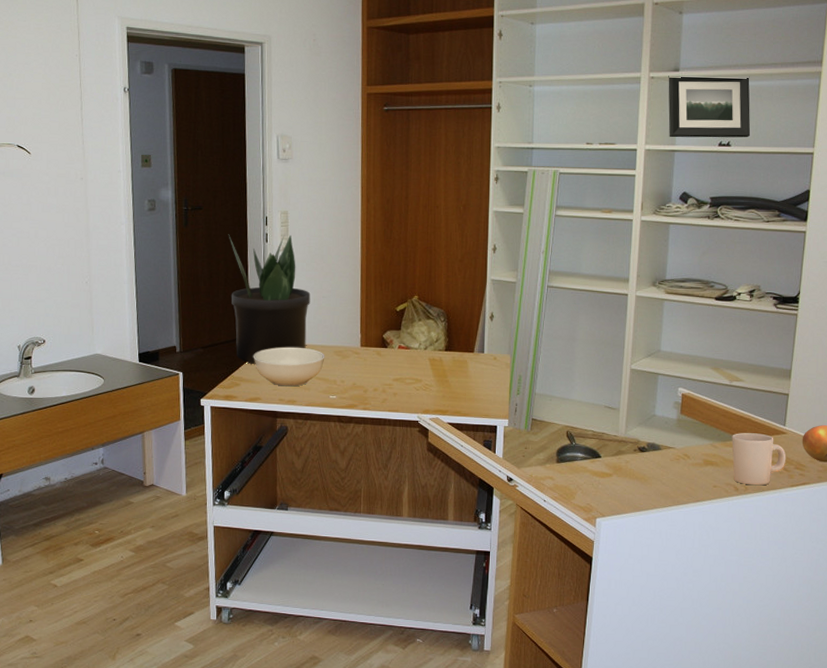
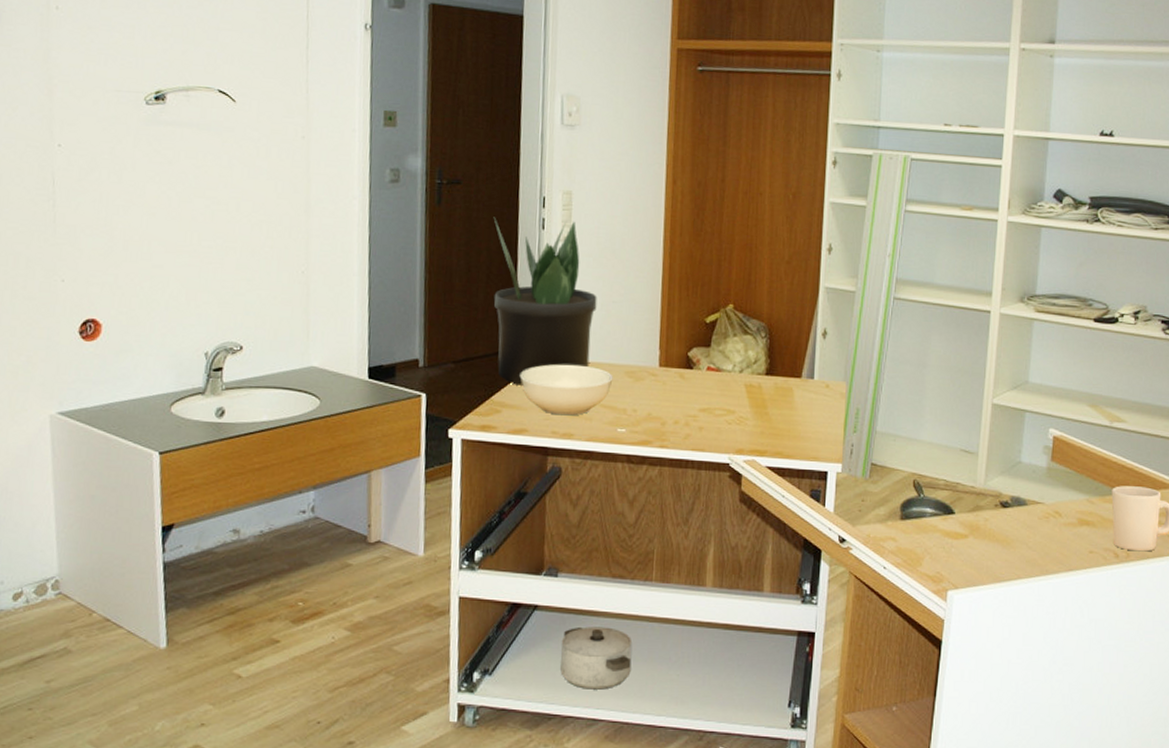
cooking pot: none [292,548,347,596] -> present [560,627,633,690]
picture frame: present [668,76,751,138] -> none [1041,48,1137,128]

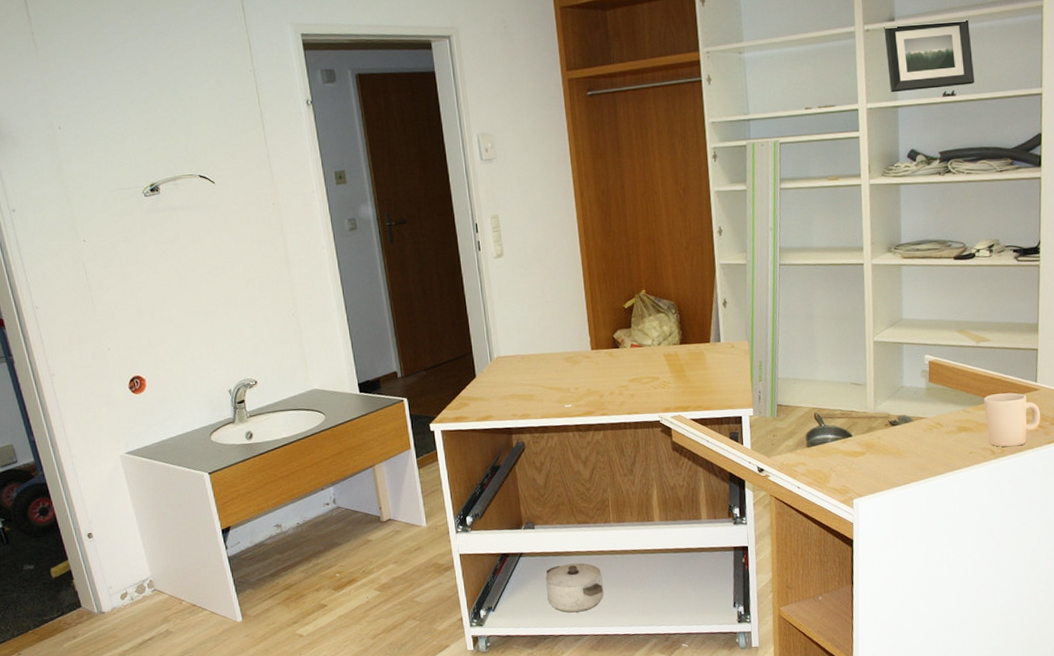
planter: present [493,217,597,387] -> none [437,241,534,382]
bowl: present [519,364,613,416] -> none [479,357,555,401]
picture frame: none [1041,48,1137,128] -> present [884,18,975,93]

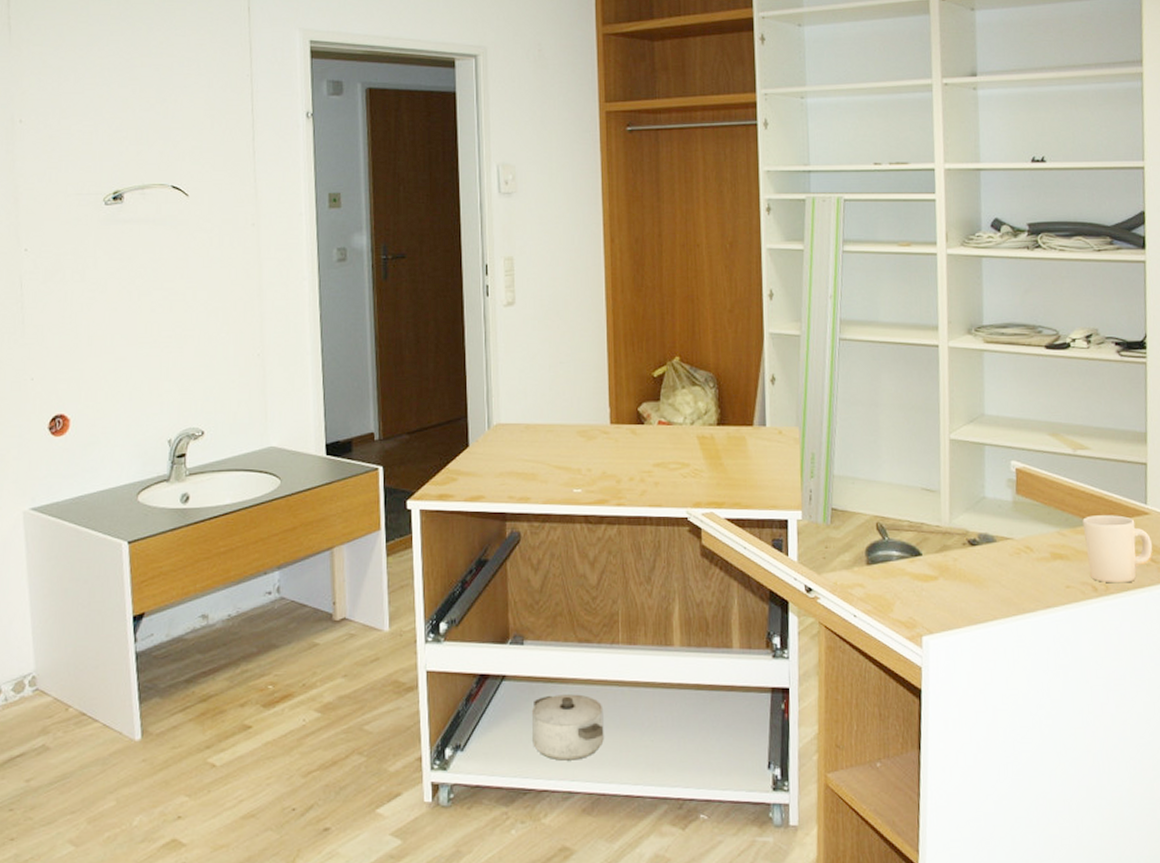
picture frame: present [884,18,975,93] -> none [964,79,1068,154]

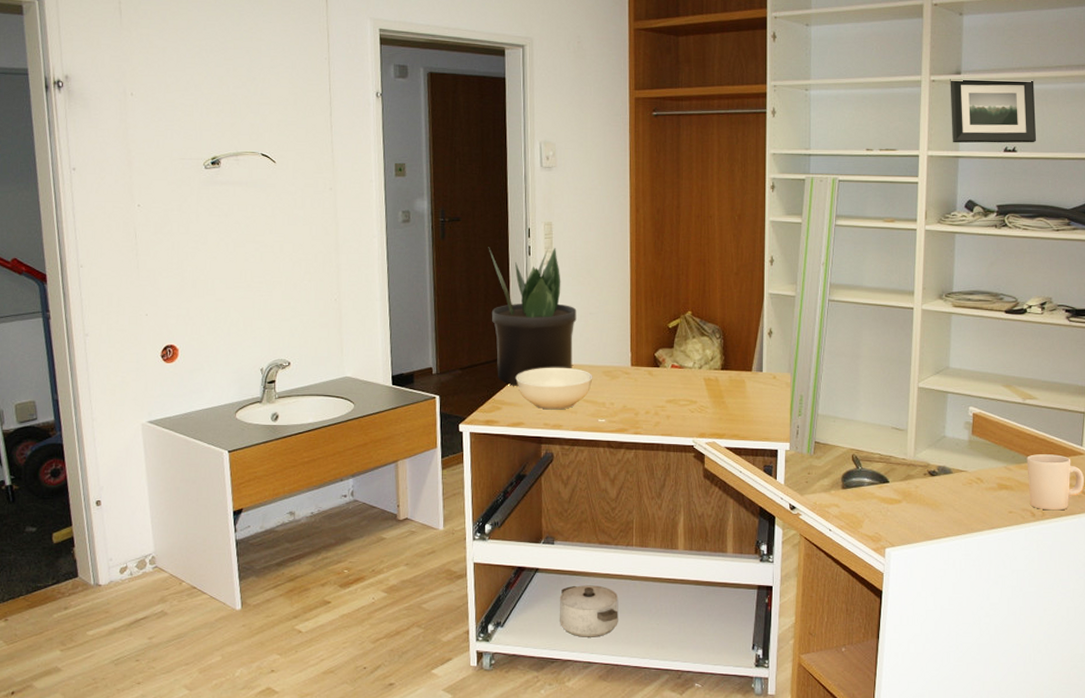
planter: none [438,287,545,453] -> present [488,247,577,387]
bowl: none [473,427,566,480] -> present [515,367,593,410]
picture frame: none [964,79,1068,154] -> present [950,79,1037,143]

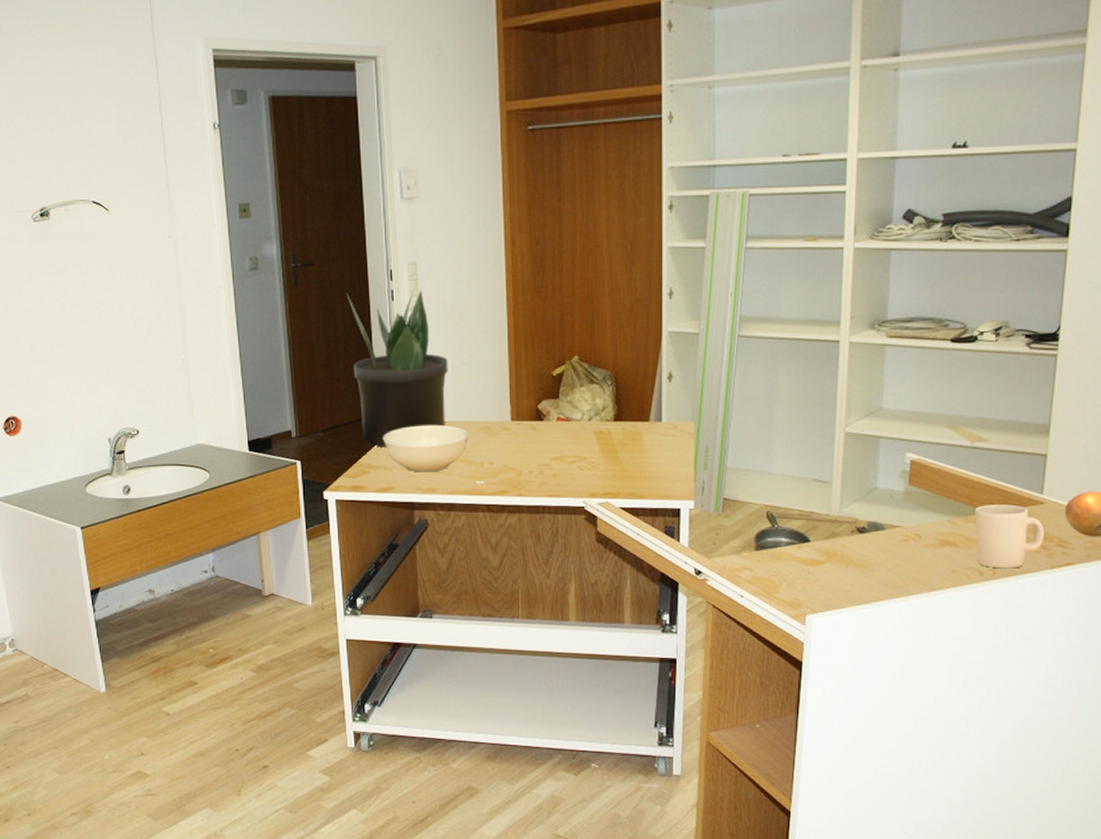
cooking pot: present [559,585,619,637] -> none [440,661,505,716]
picture frame: present [950,79,1037,143] -> none [885,56,994,142]

